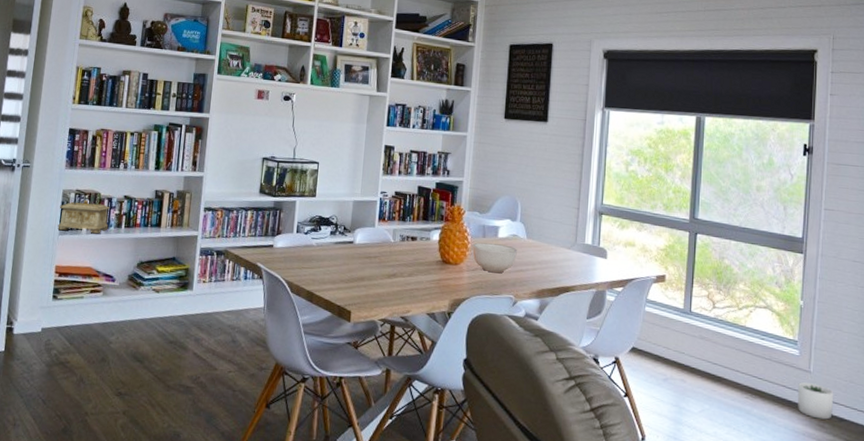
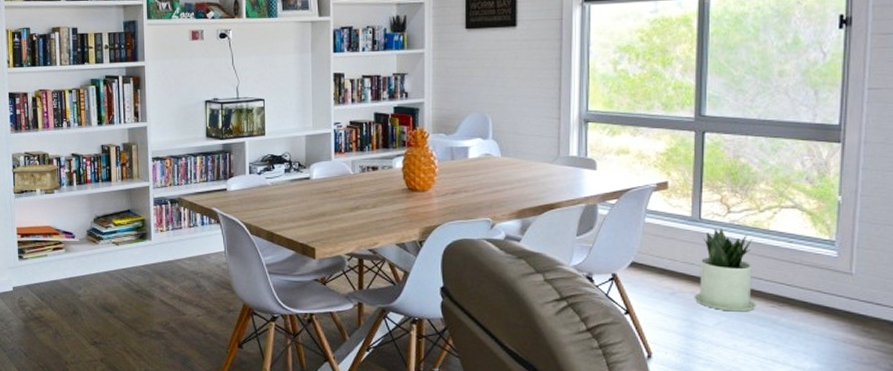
bowl: present [472,242,517,274] -> none [441,166,491,196]
planter: none [682,322,734,402] -> present [694,228,757,312]
planter: present [798,382,834,420] -> none [837,286,883,325]

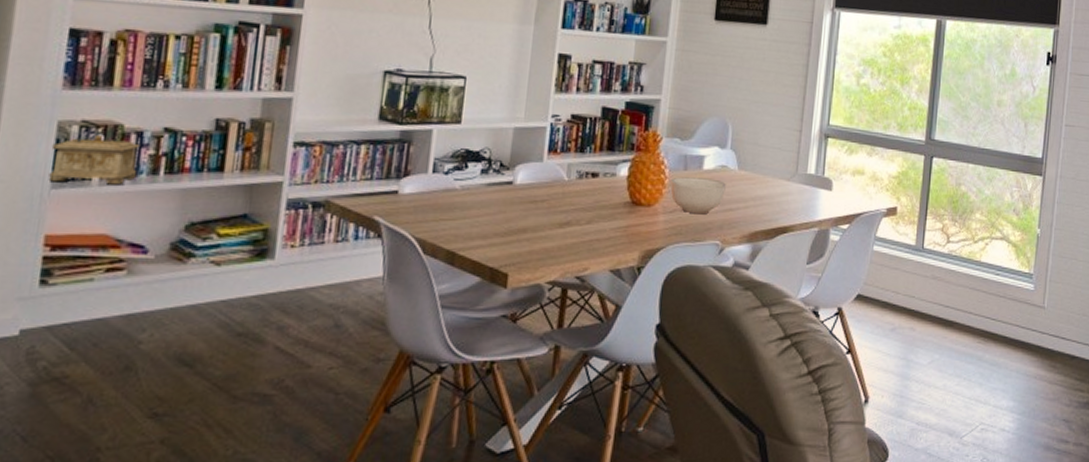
bowl: none [441,166,491,196] -> present [670,177,726,215]
planter: present [694,228,757,312] -> none [911,259,966,349]

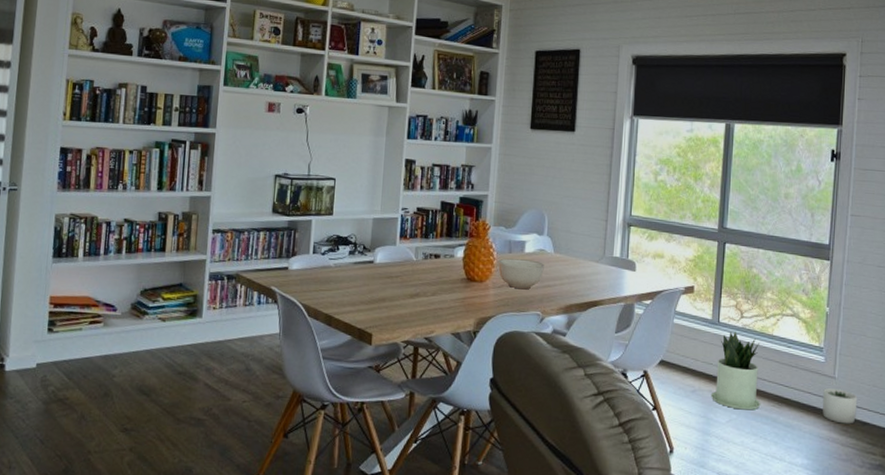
decorative box: present [48,134,140,185] -> none [51,223,108,261]
planter: none [911,259,966,349] -> present [710,332,761,411]
planter: none [1030,320,1067,359] -> present [823,388,858,424]

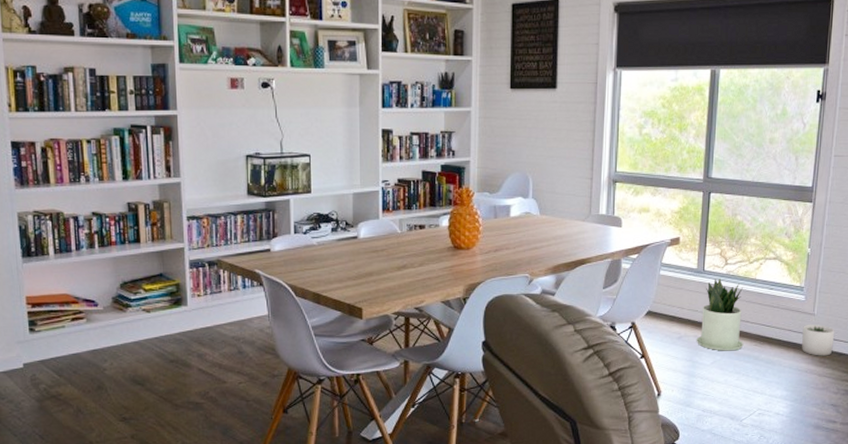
bowl: present [498,258,544,290] -> none [484,224,530,254]

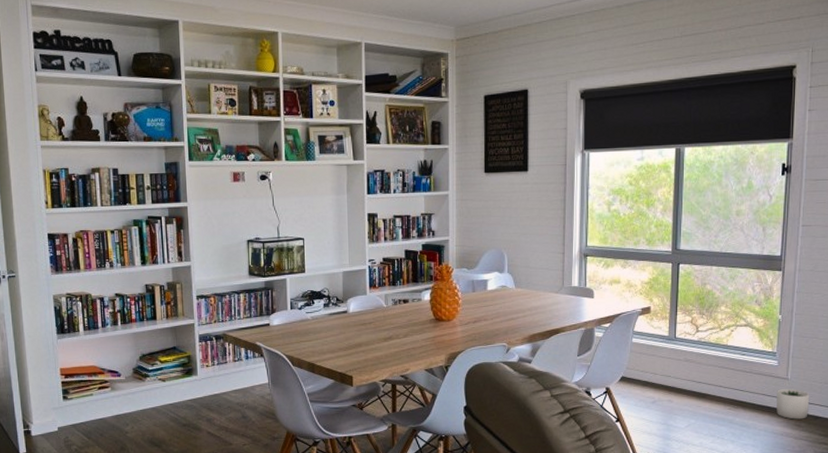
planter: present [696,279,744,351] -> none [670,345,718,415]

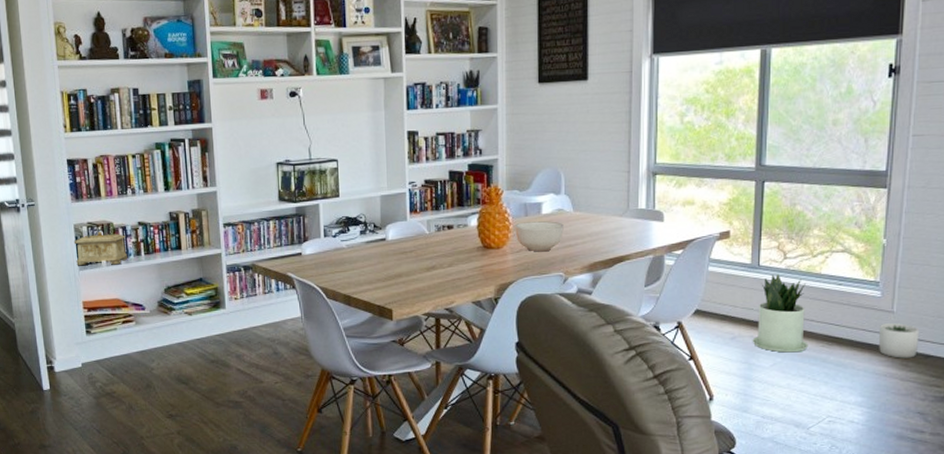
decorative box: none [54,301,105,335] -> present [75,231,128,266]
bowl: none [464,296,507,324] -> present [515,221,564,252]
planter: none [670,345,718,415] -> present [752,274,809,353]

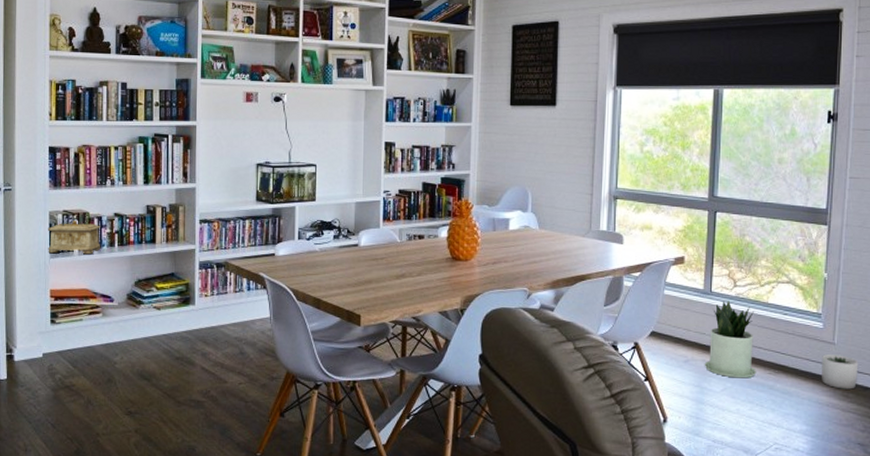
bowl: present [515,221,564,252] -> none [483,236,529,267]

